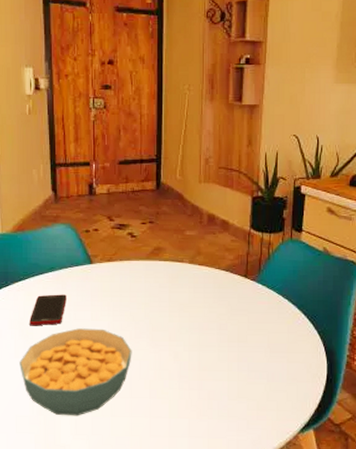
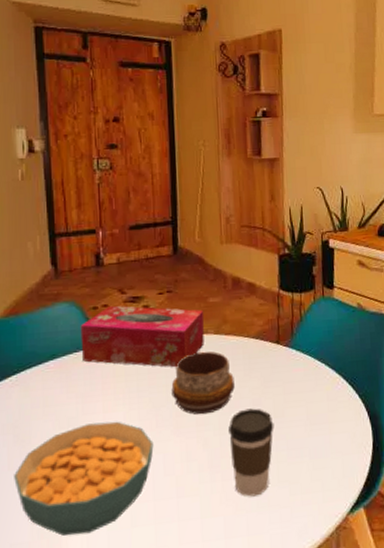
cell phone: present [29,294,67,326] -> none [26,385,72,428]
tissue box: none [74,230,181,289] -> present [80,305,204,368]
decorative bowl: none [149,277,204,332] -> present [171,351,235,415]
coffee cup: none [197,331,237,406] -> present [228,408,274,497]

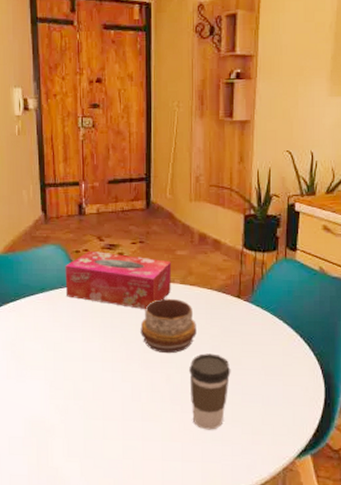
cereal bowl: present [14,421,154,536] -> none [11,349,124,438]

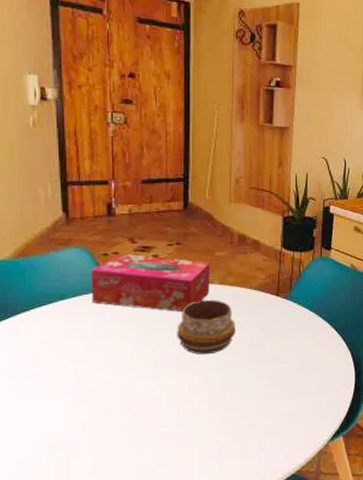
coffee cup: present [189,353,231,430] -> none [228,351,270,426]

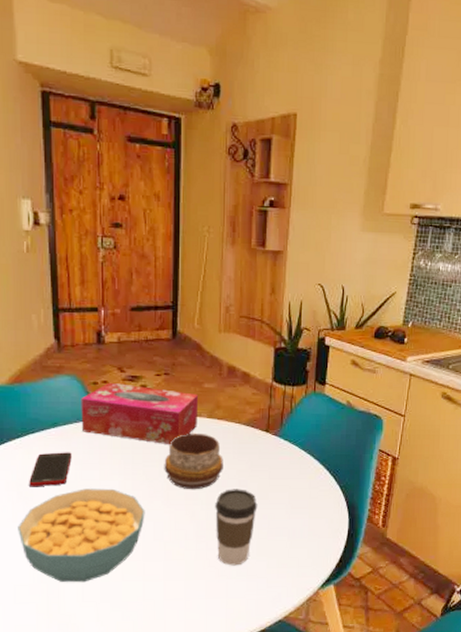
cereal bowl: none [23,358,158,457] -> present [18,488,145,583]
cell phone: none [35,324,81,362] -> present [29,452,72,487]
coffee cup: none [228,351,270,426] -> present [215,489,258,566]

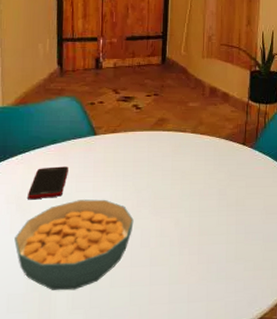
tissue box: present [81,382,199,445] -> none [78,102,184,159]
decorative bowl: present [164,433,223,490] -> none [152,146,205,199]
coffee cup: present [215,489,258,566] -> none [197,197,236,270]

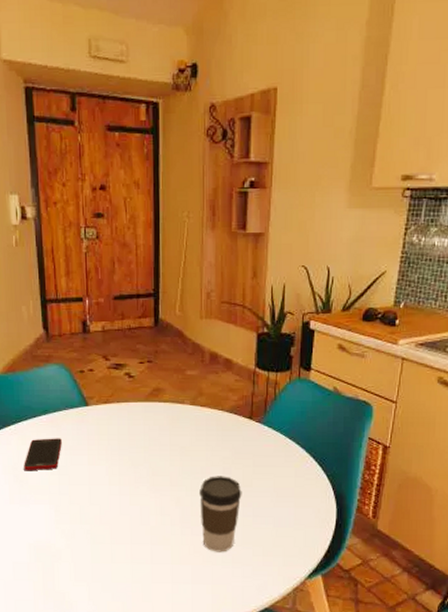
cereal bowl: present [14,199,134,291] -> none [15,473,132,563]
coffee cup: none [197,197,236,270] -> present [199,476,242,552]

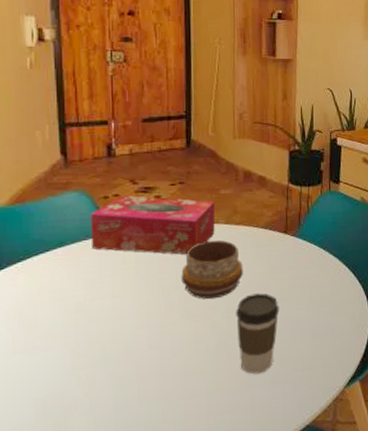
cell phone: present [24,438,62,471] -> none [32,271,81,314]
tissue box: none [69,370,182,432] -> present [90,195,216,255]
decorative bowl: none [149,420,207,477] -> present [181,239,243,300]

